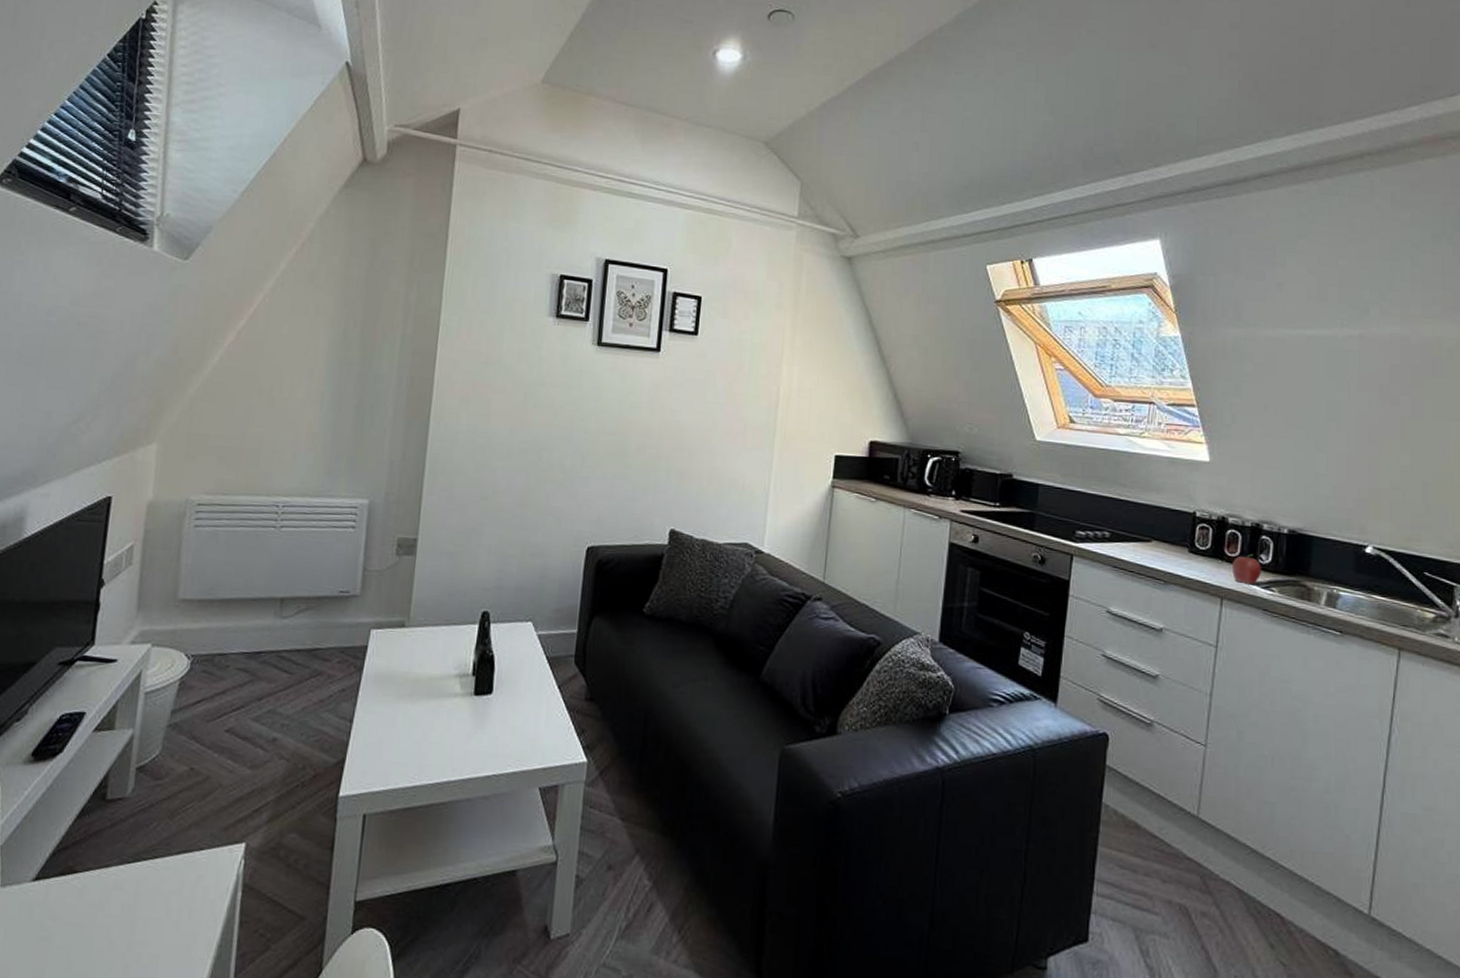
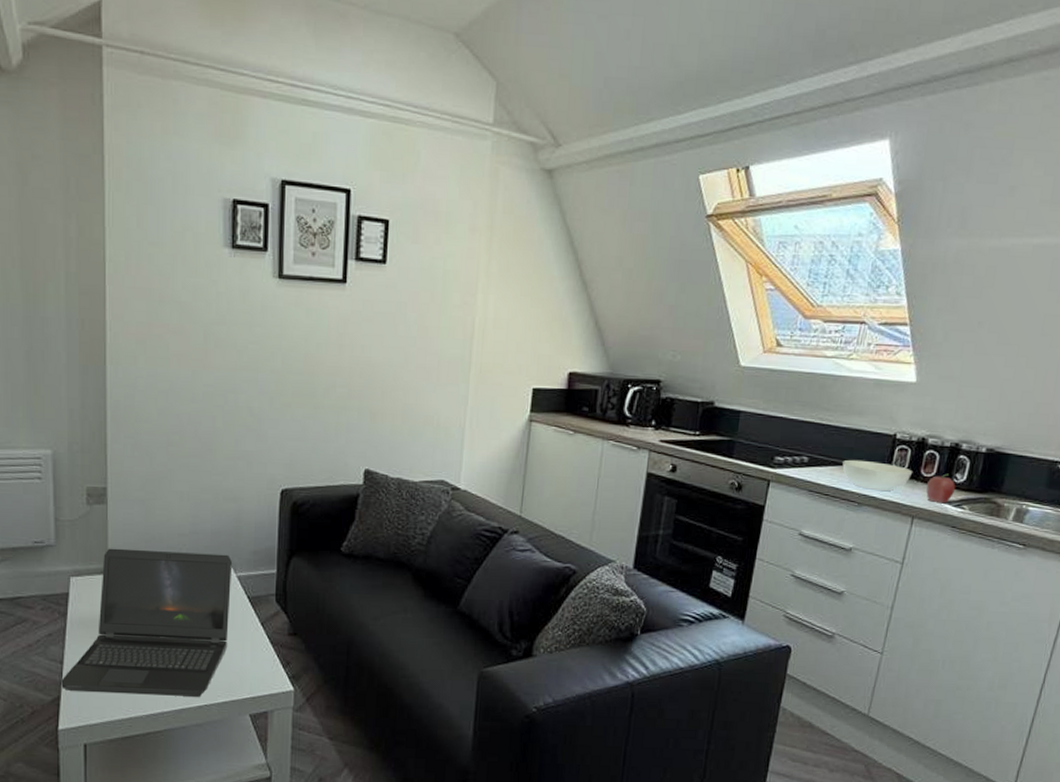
laptop computer: none [348,600,534,765] -> present [61,548,233,697]
bowl: none [1143,536,1217,571] -> present [841,459,913,492]

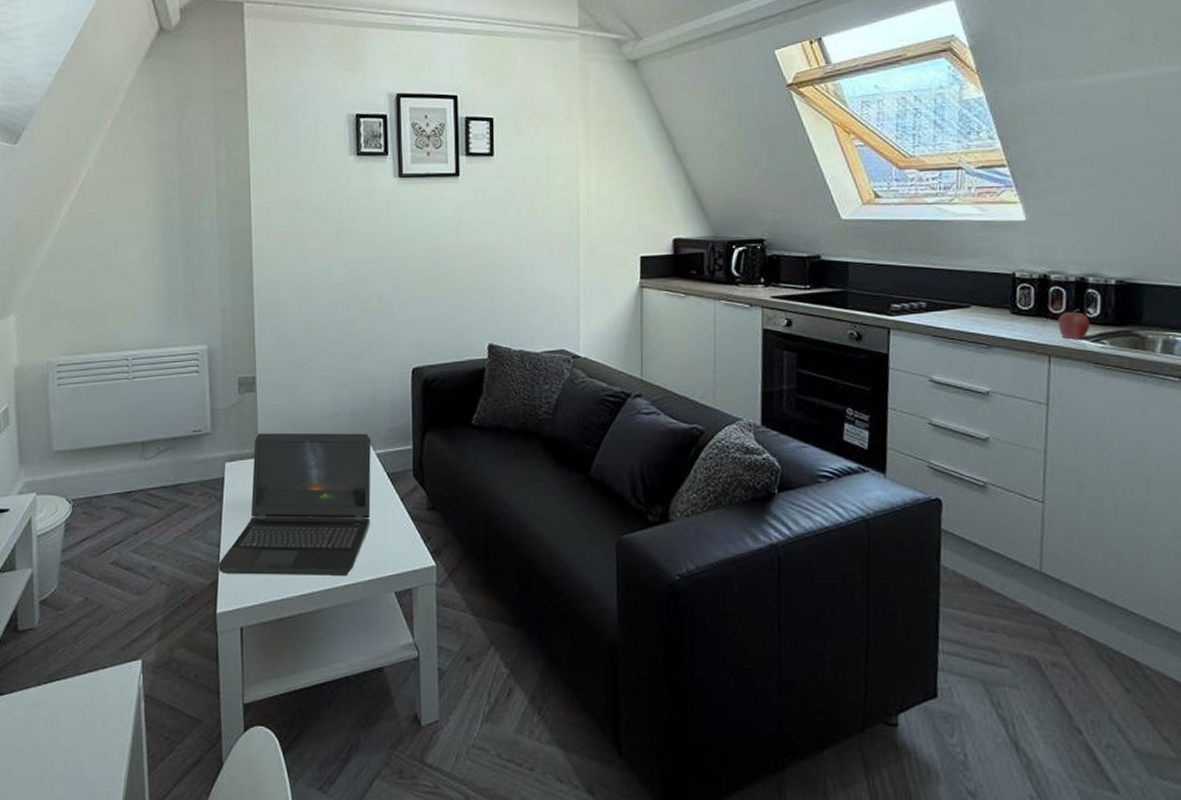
bowl: present [841,459,913,492] -> none [962,301,1041,332]

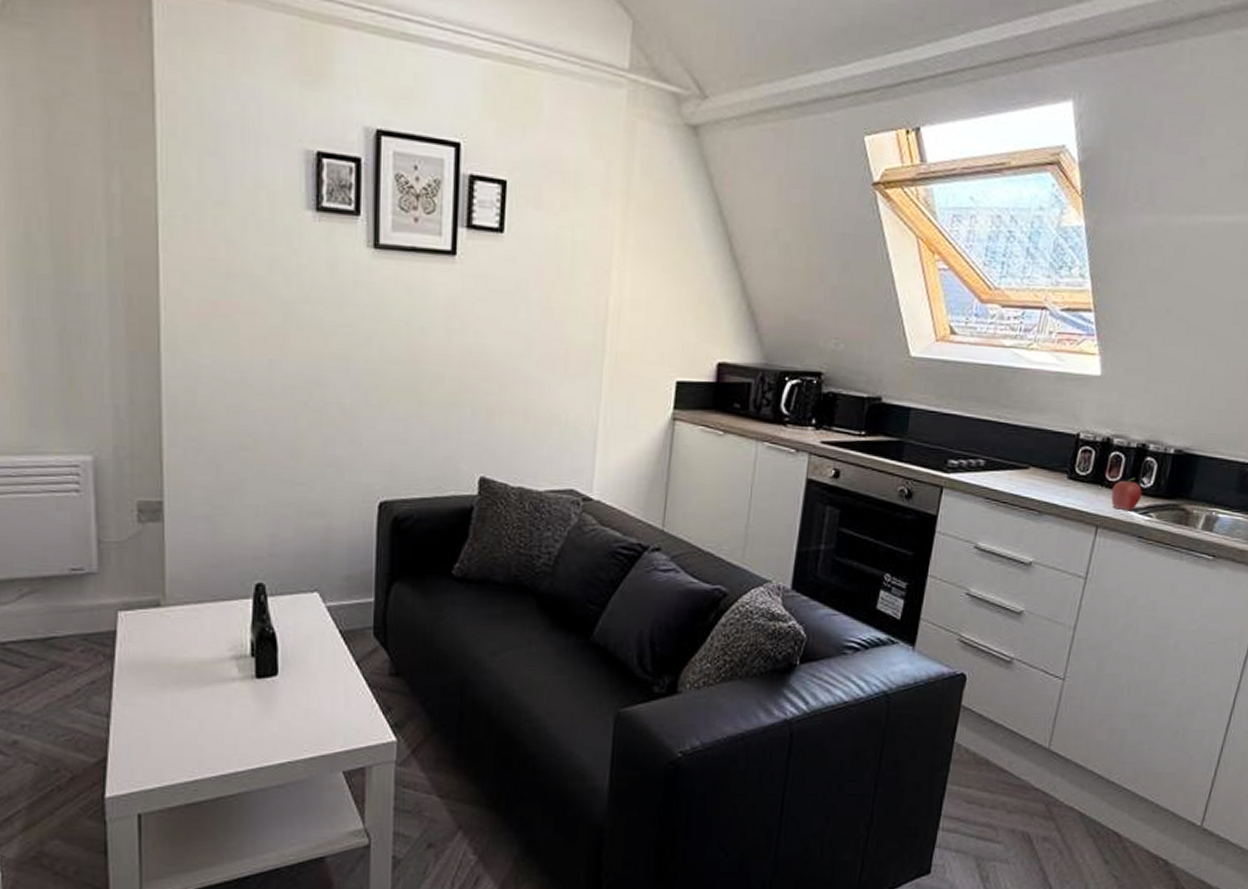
laptop computer: present [218,433,372,576] -> none [108,575,321,752]

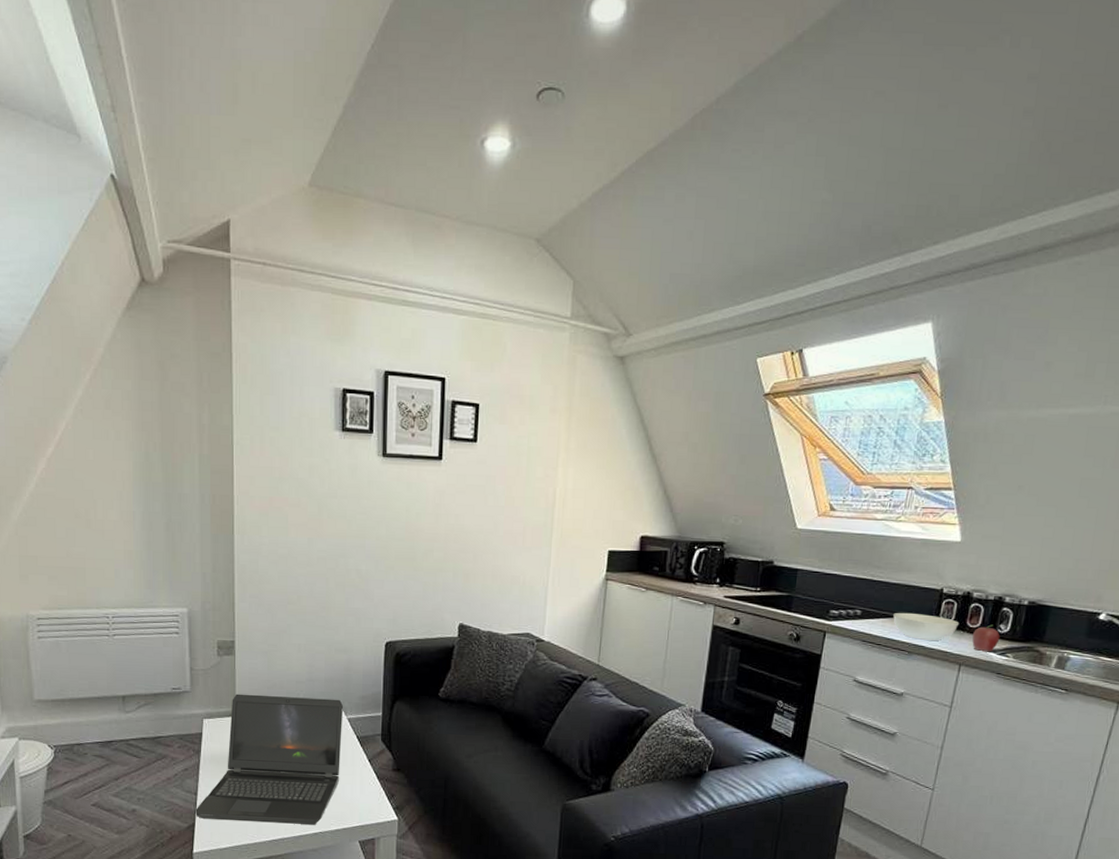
laptop computer: none [108,575,321,752] -> present [195,694,344,825]
bowl: none [1021,462,1098,499] -> present [892,612,960,642]

